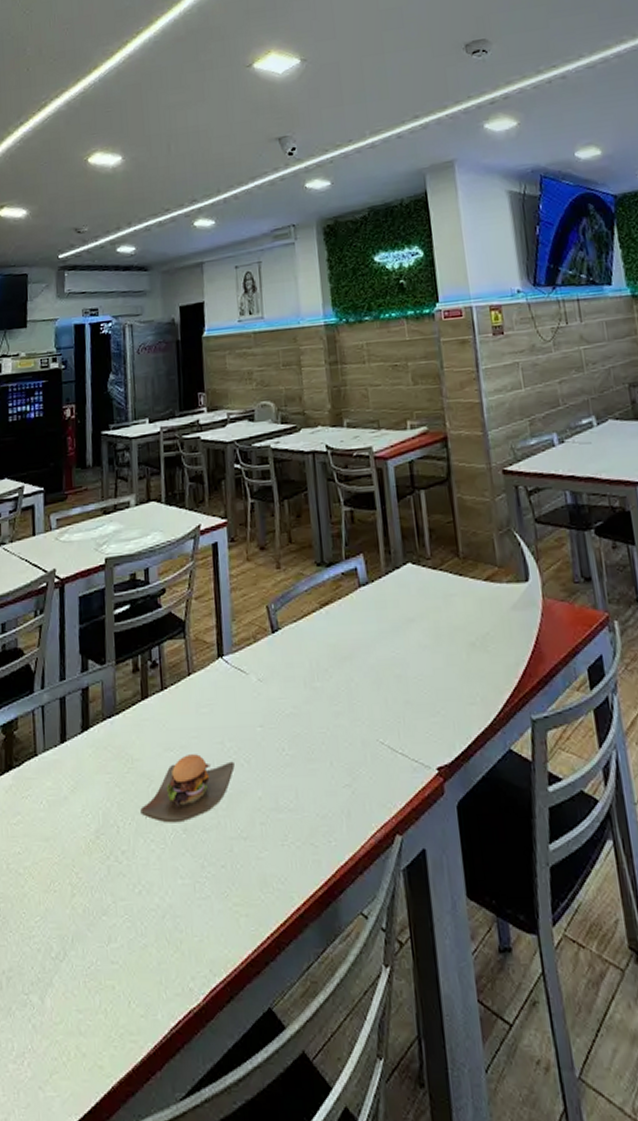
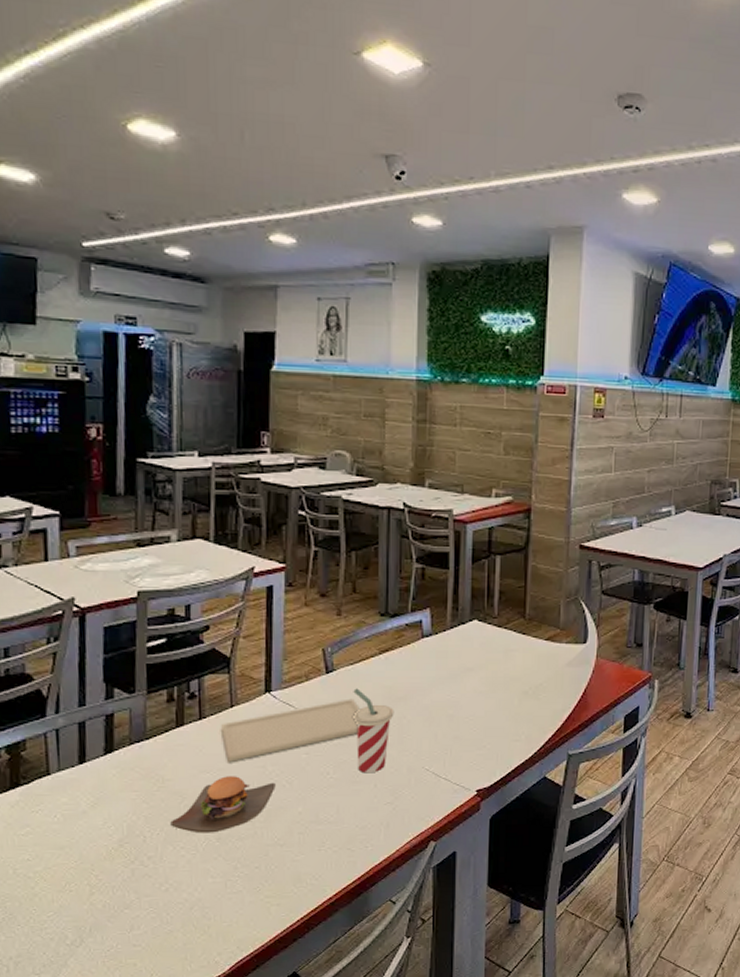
tray: none [180,660,308,738] -> present [220,698,360,762]
beverage cup: none [299,648,342,749] -> present [353,688,394,774]

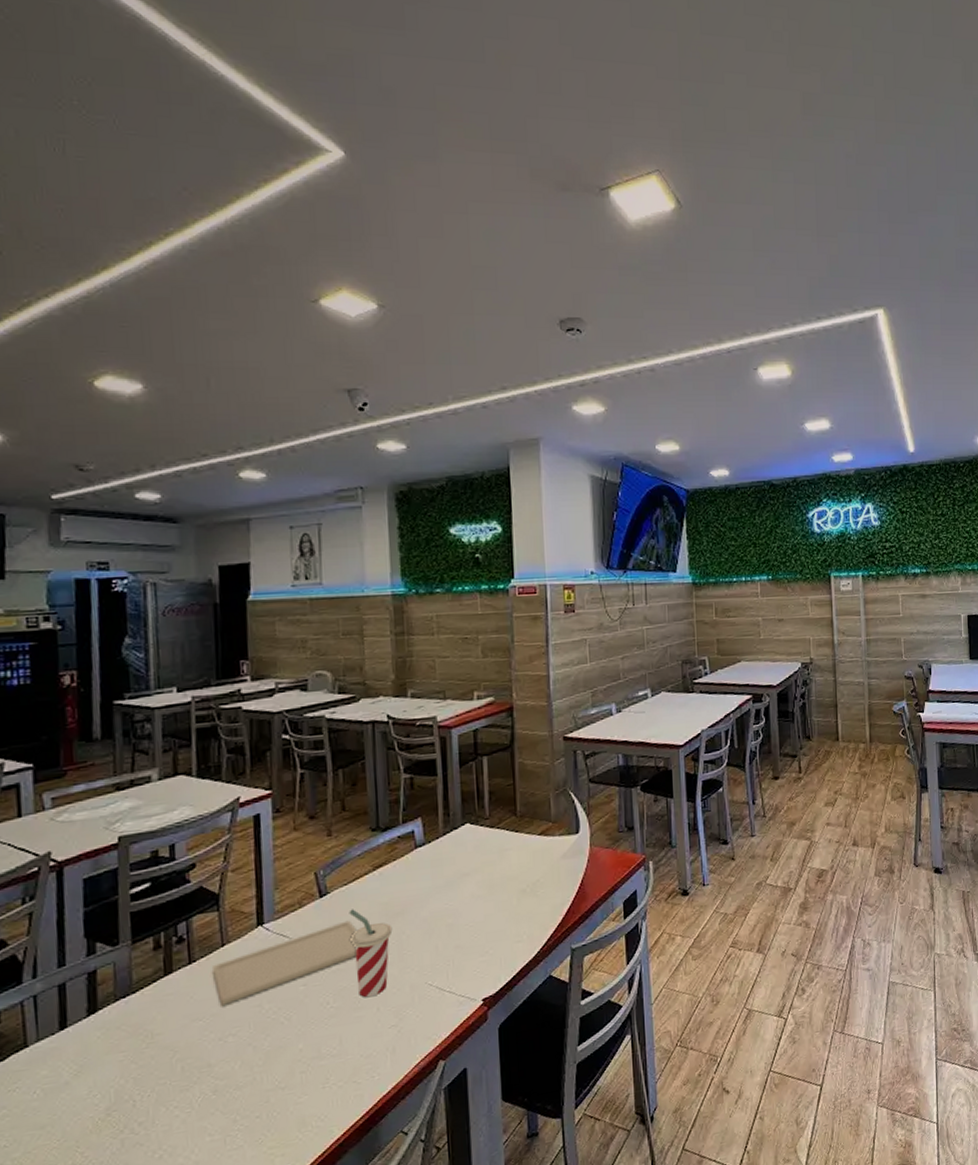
burger: present [170,776,276,833] -> none [162,1019,274,1089]

